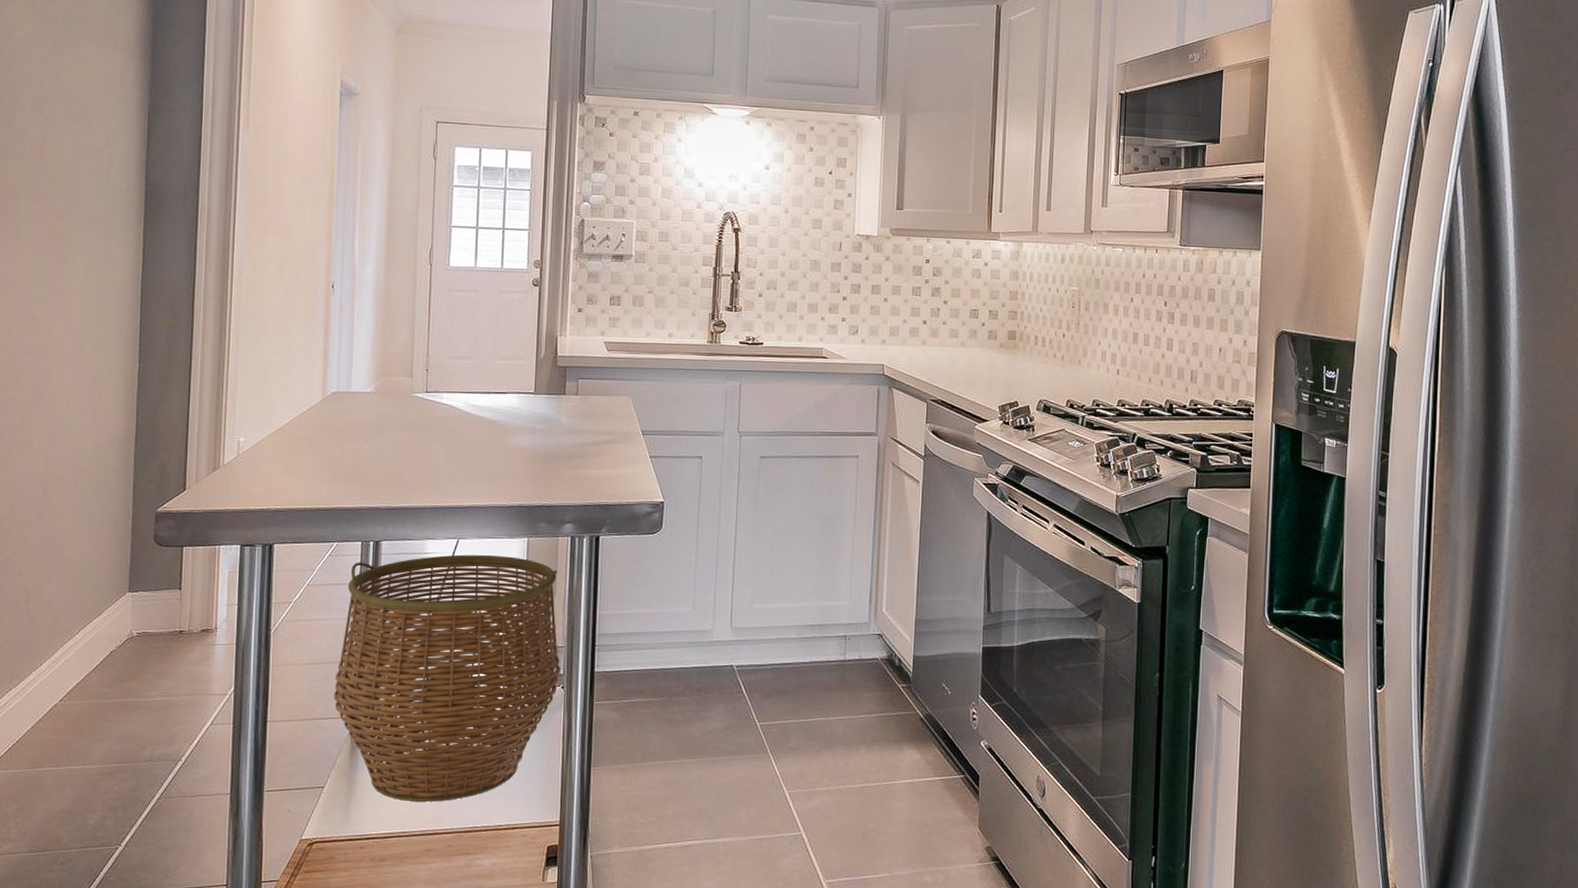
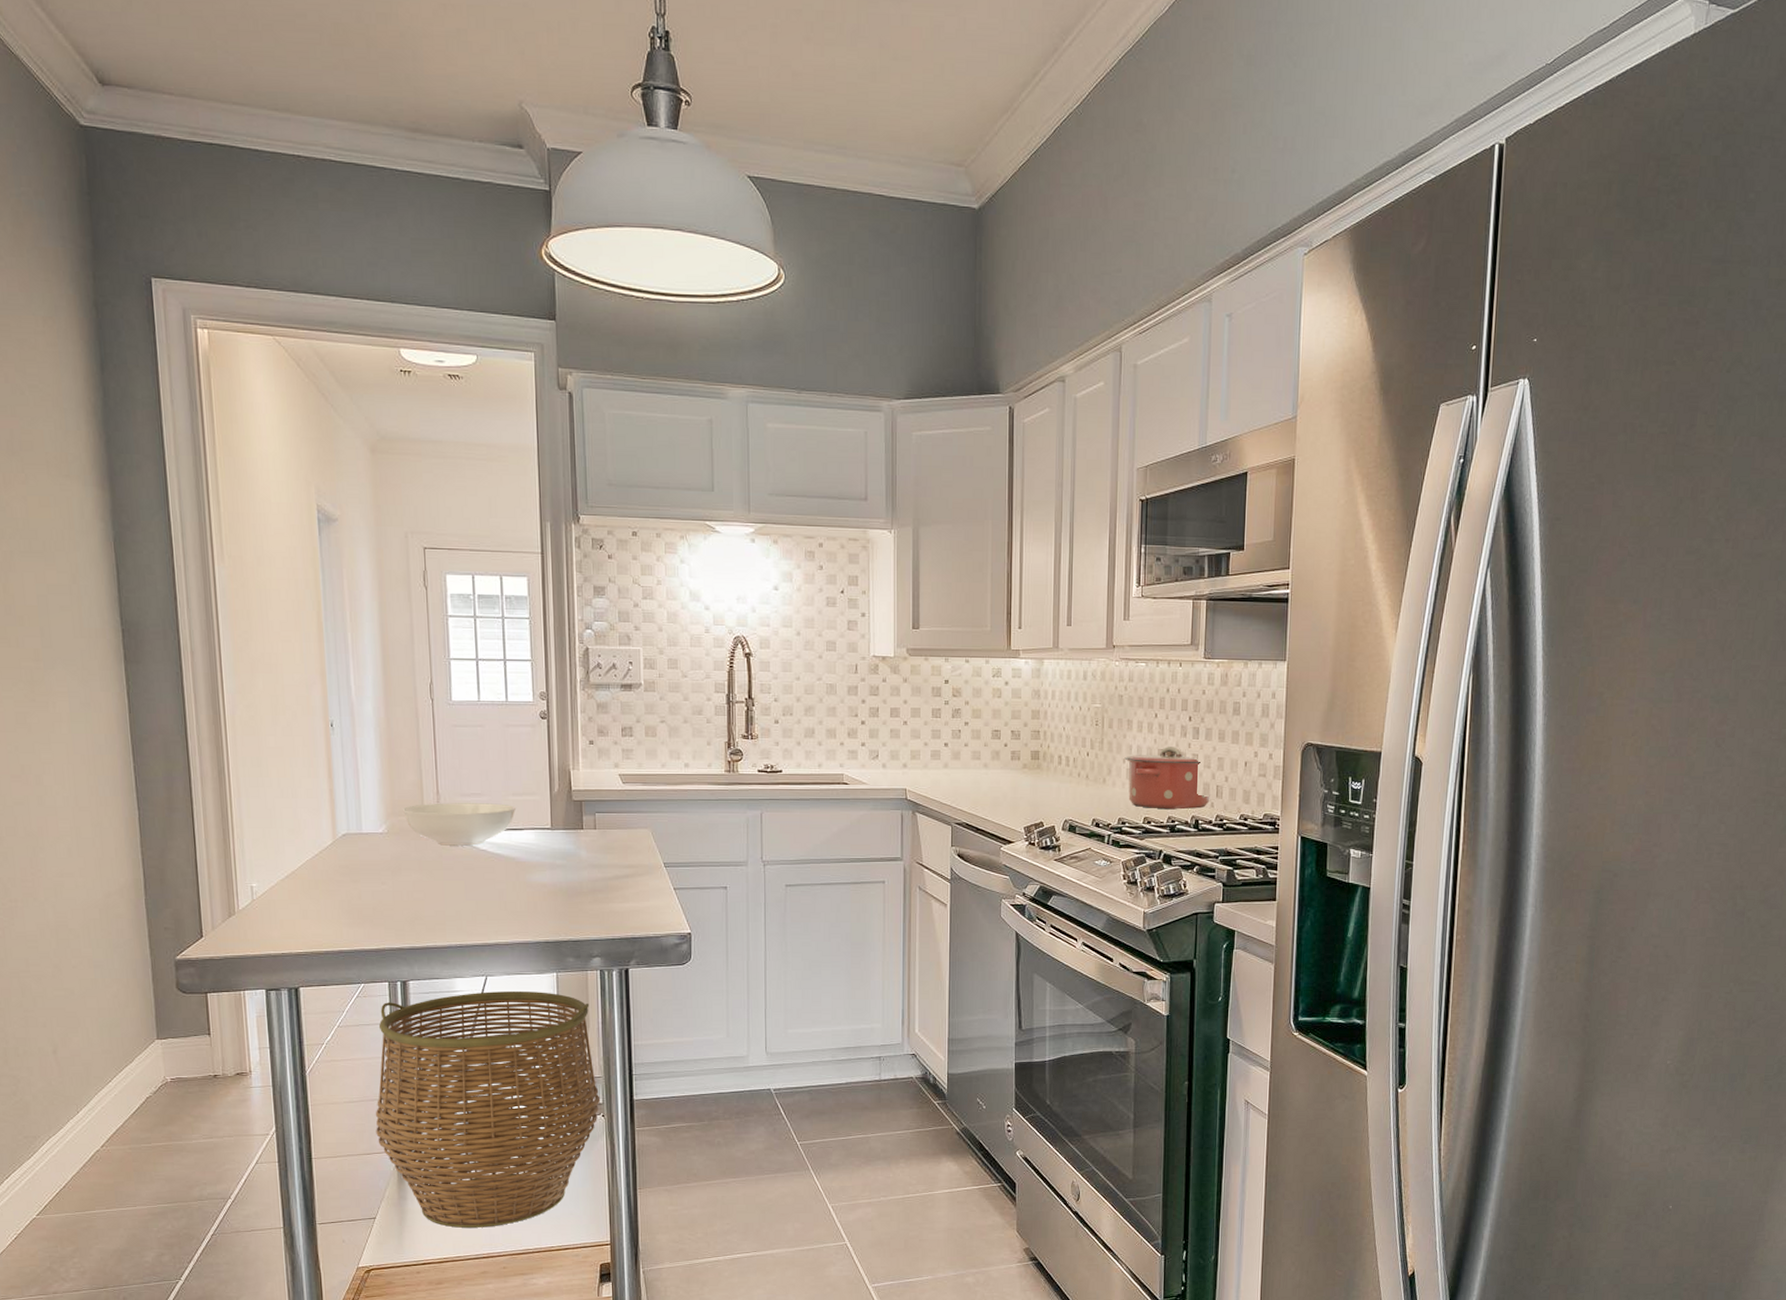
bowl: none [392,364,501,408] -> present [402,803,516,846]
casserole: none [1100,330,1185,393] -> present [1124,747,1210,810]

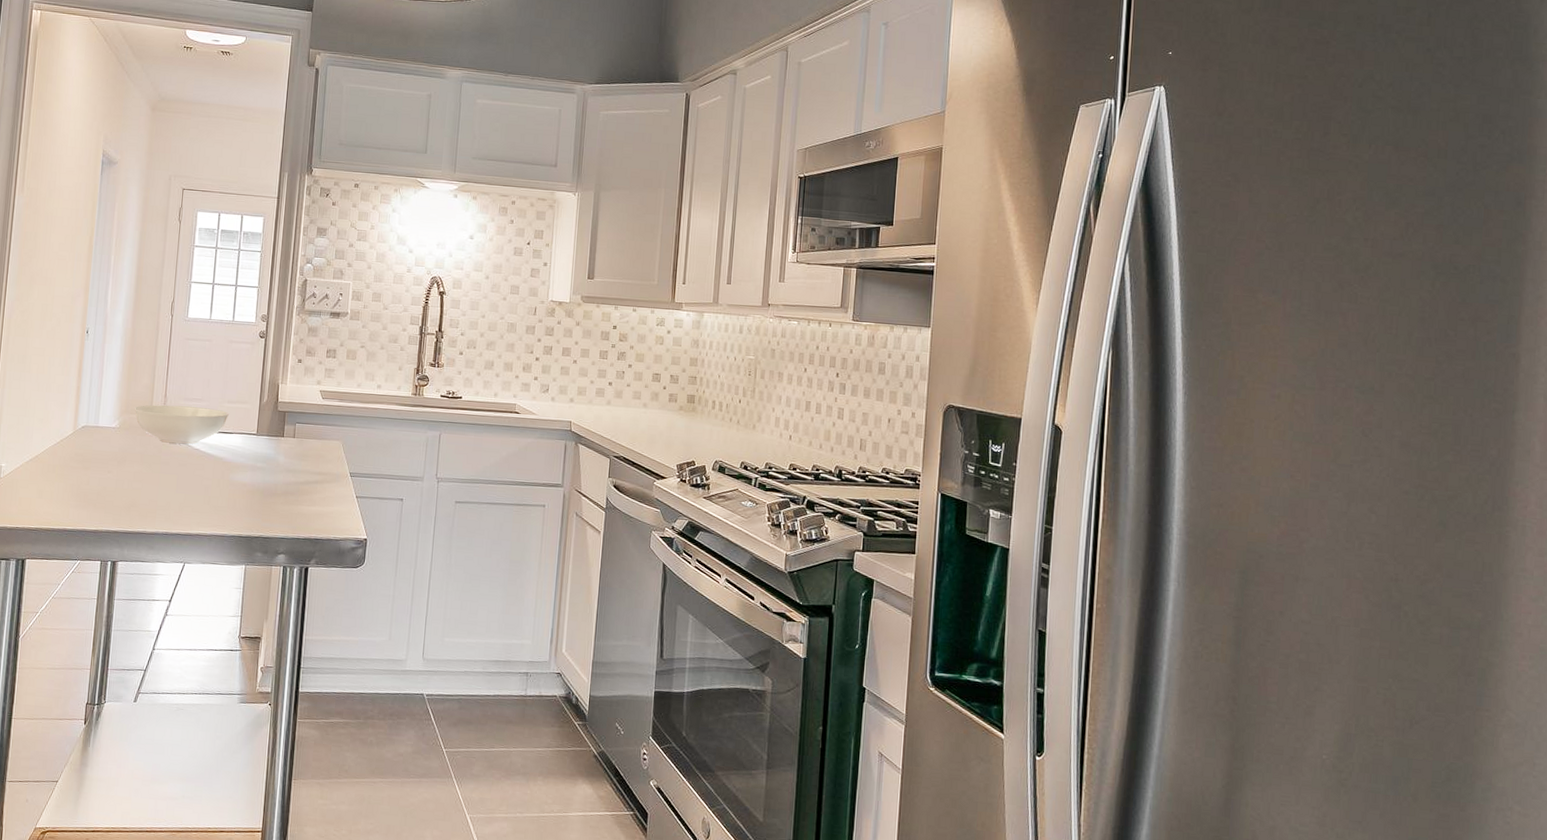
basket: present [375,990,601,1228] -> none [70,577,270,802]
casserole: present [1124,747,1210,810] -> none [774,399,854,460]

